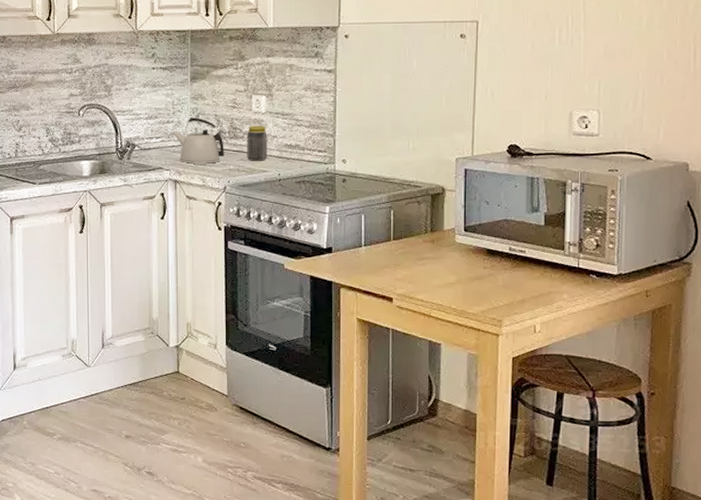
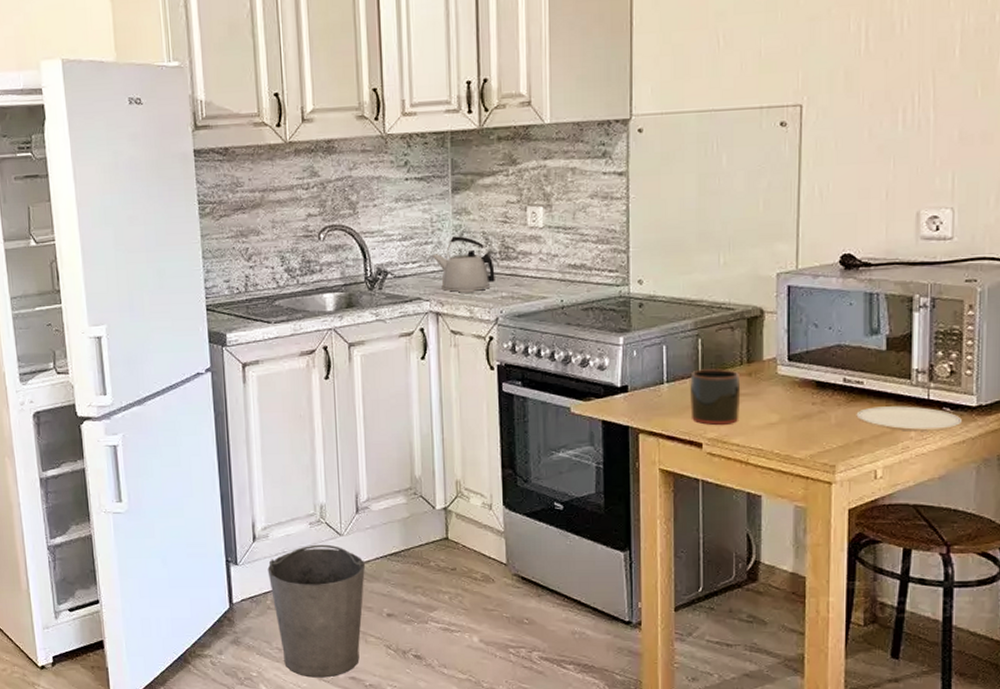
bucket: none [25,374,109,490] -> present [267,544,366,678]
jar: present [247,126,267,161] -> none [522,243,547,286]
mug: none [383,236,425,283] -> present [690,369,741,425]
plate: none [519,272,605,294] -> present [856,406,962,431]

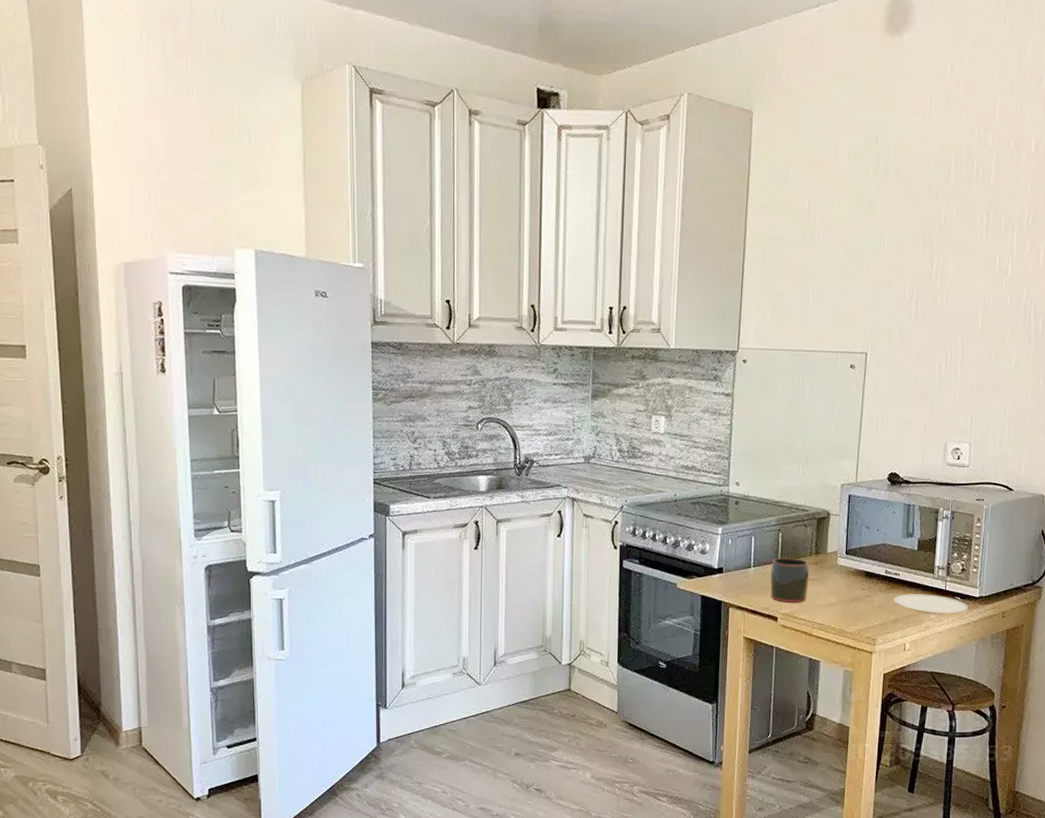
bucket: present [267,544,366,678] -> none [413,692,500,808]
kettle: present [432,236,495,294] -> none [572,435,623,484]

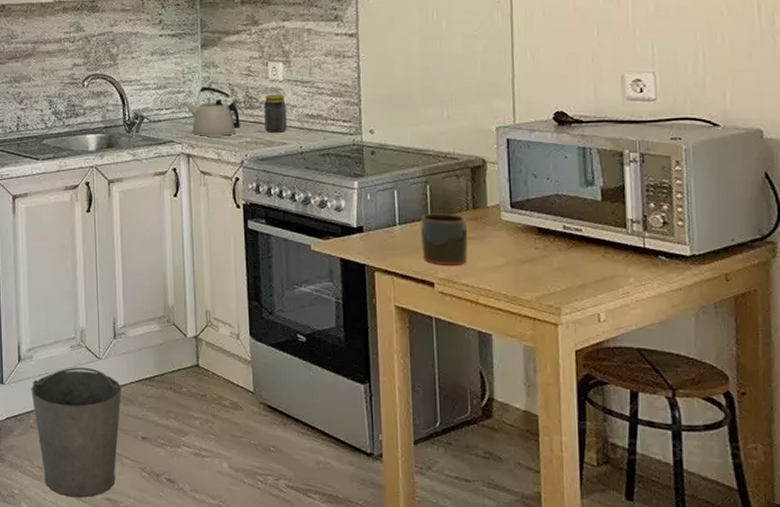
bucket: none [413,692,500,808] -> present [31,367,122,498]
kettle: none [572,435,623,484] -> present [183,86,240,139]
jar: none [644,446,665,481] -> present [264,95,287,133]
plate: present [893,594,968,615] -> none [577,253,677,278]

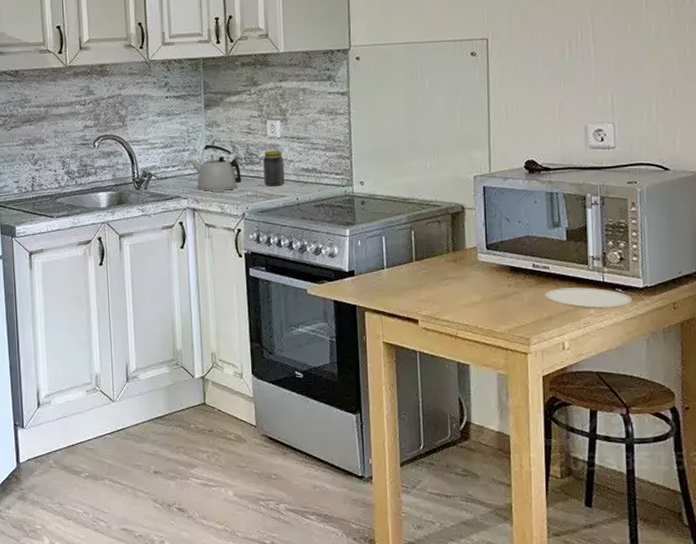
bucket: present [31,367,122,498] -> none [50,409,135,529]
mug: present [421,213,468,265] -> none [406,256,449,304]
plate: none [577,253,677,278] -> present [545,287,632,309]

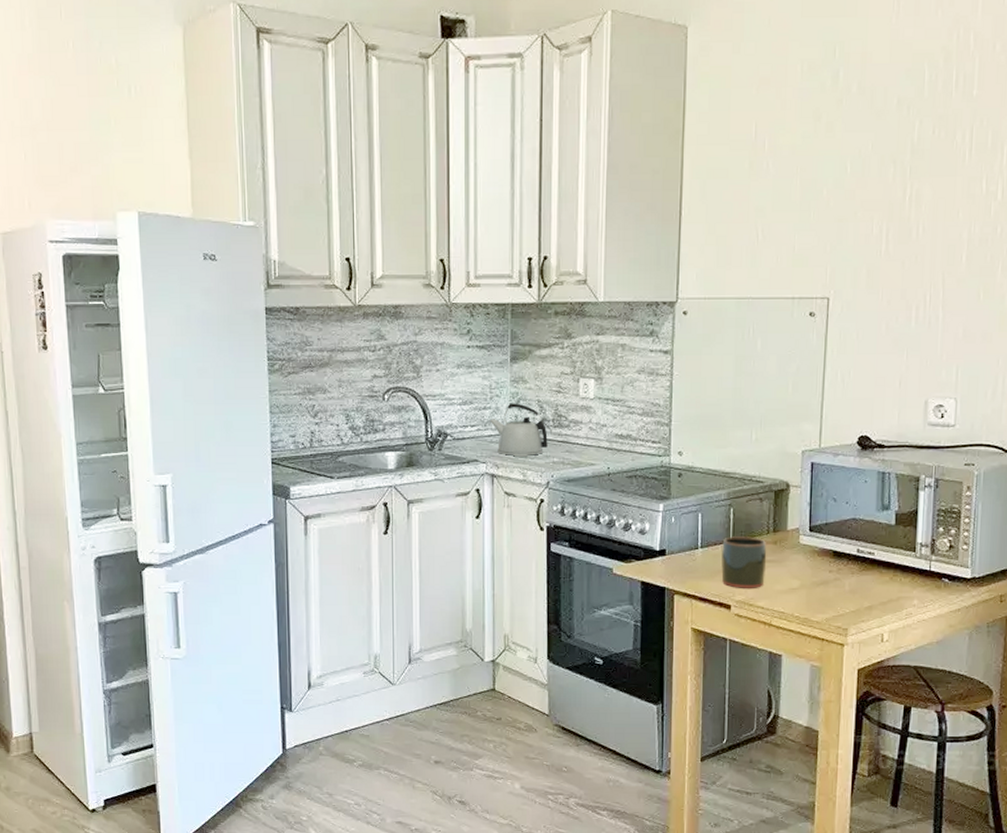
jar: present [263,151,285,186] -> none [573,413,596,453]
mug: none [406,256,449,304] -> present [721,537,767,588]
plate: present [545,287,632,309] -> none [867,576,958,599]

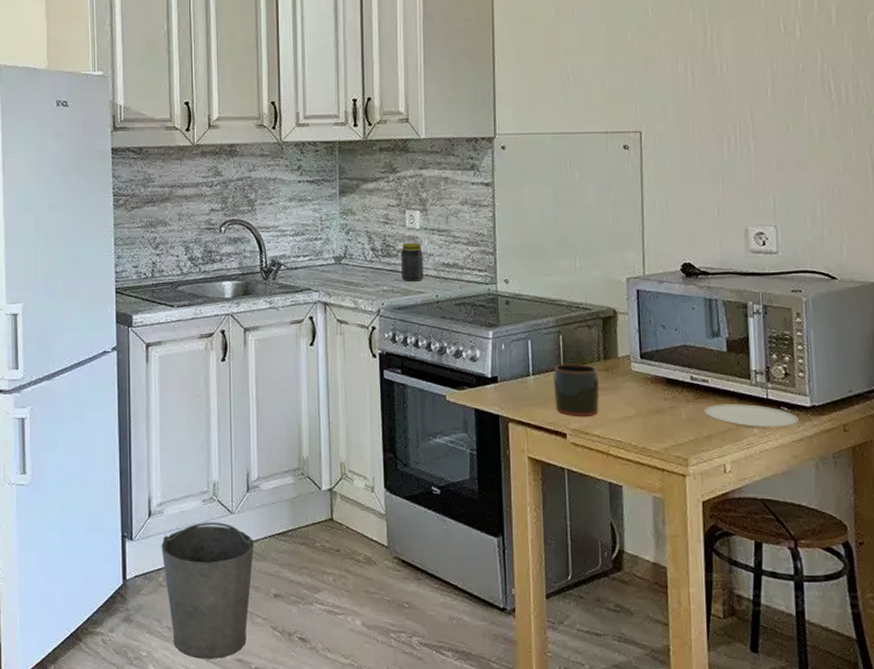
bucket: none [321,693,416,822] -> present [161,522,255,659]
kettle: present [490,403,548,458] -> none [321,234,377,287]
jar: none [573,413,596,453] -> present [401,243,424,281]
plate: none [867,576,958,599] -> present [704,404,798,428]

